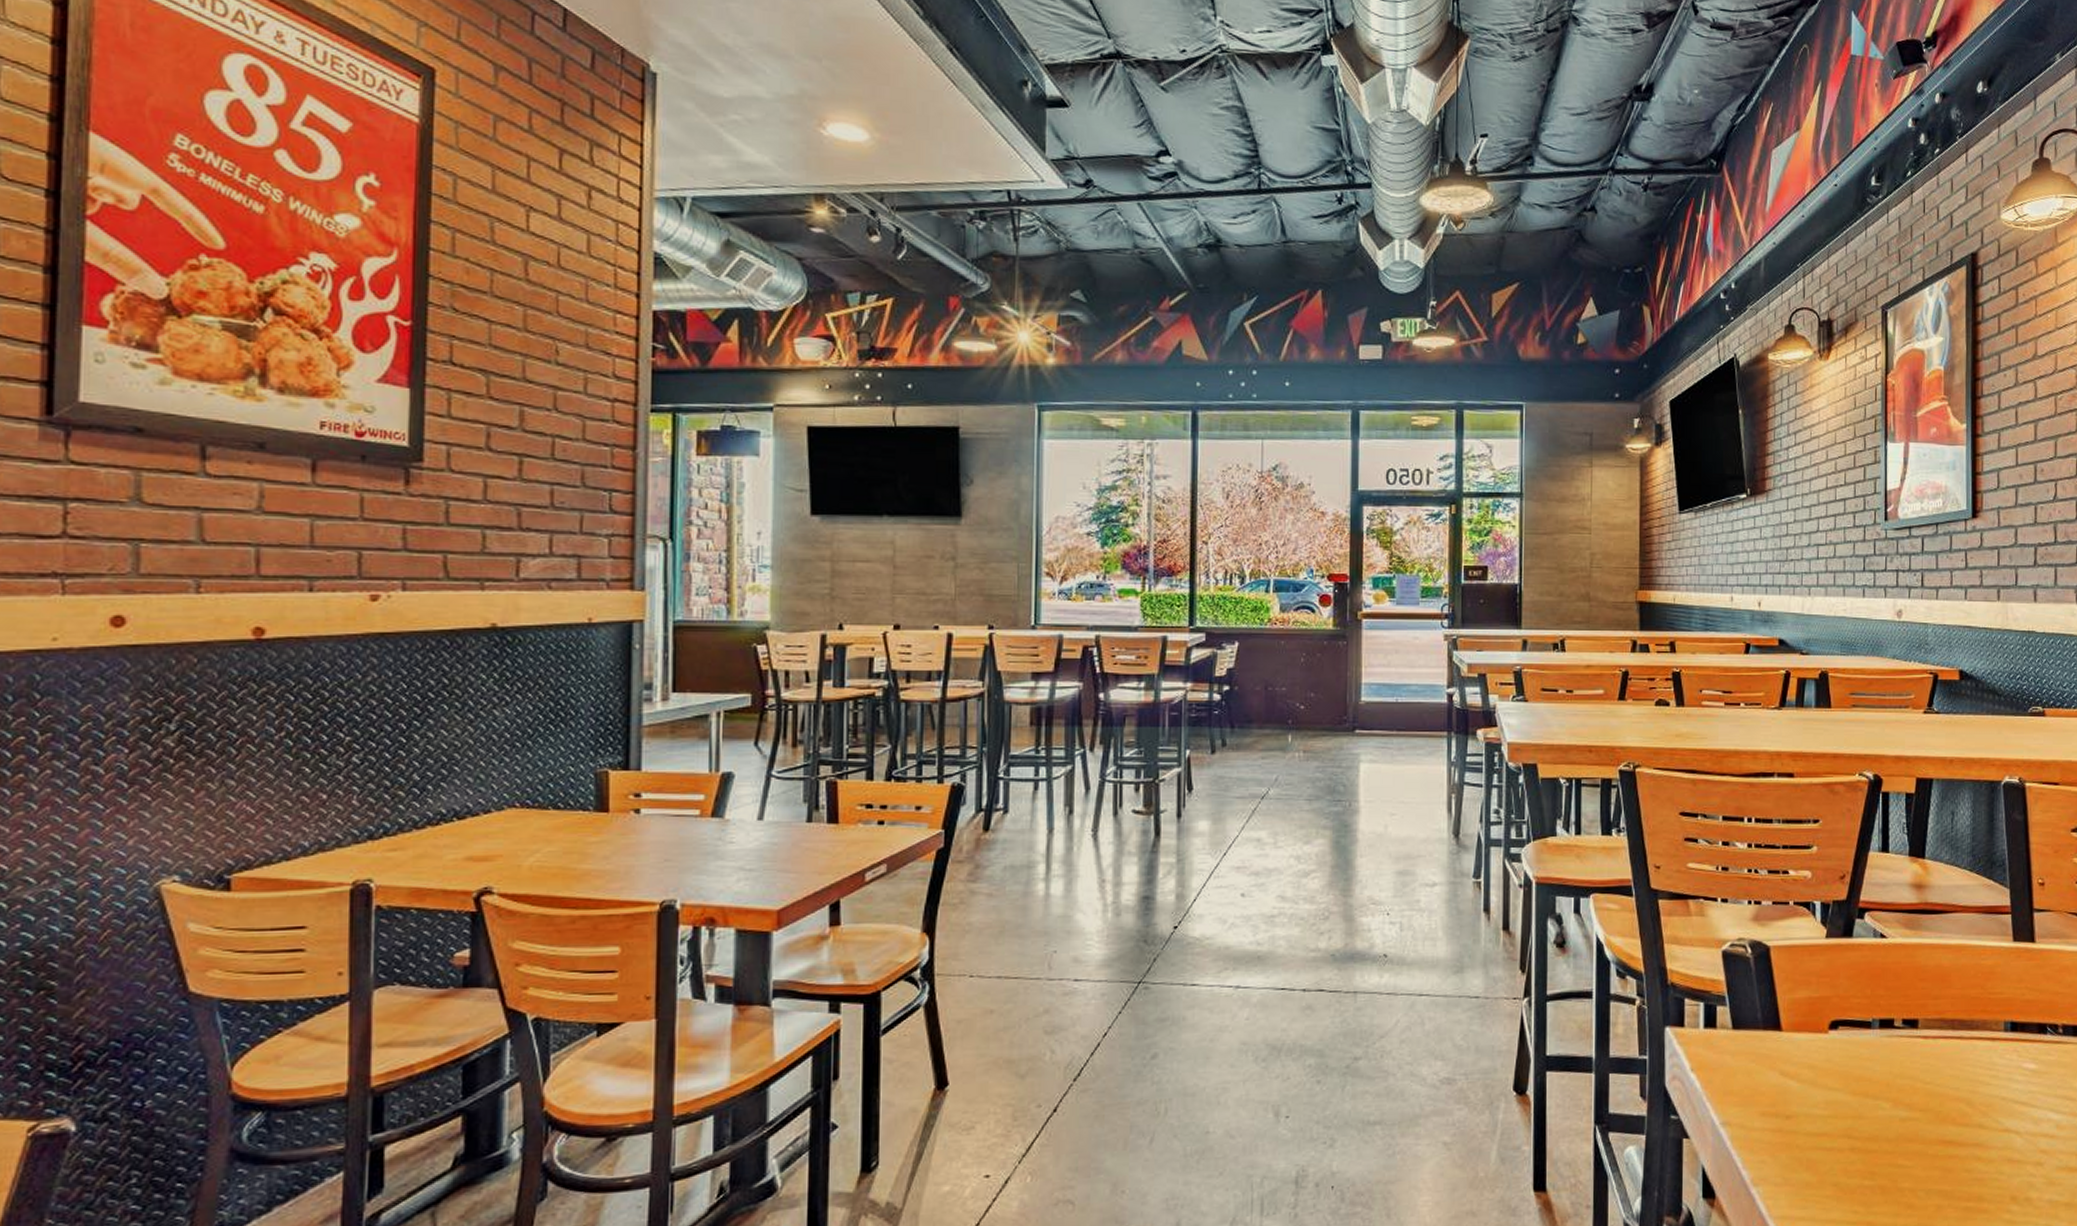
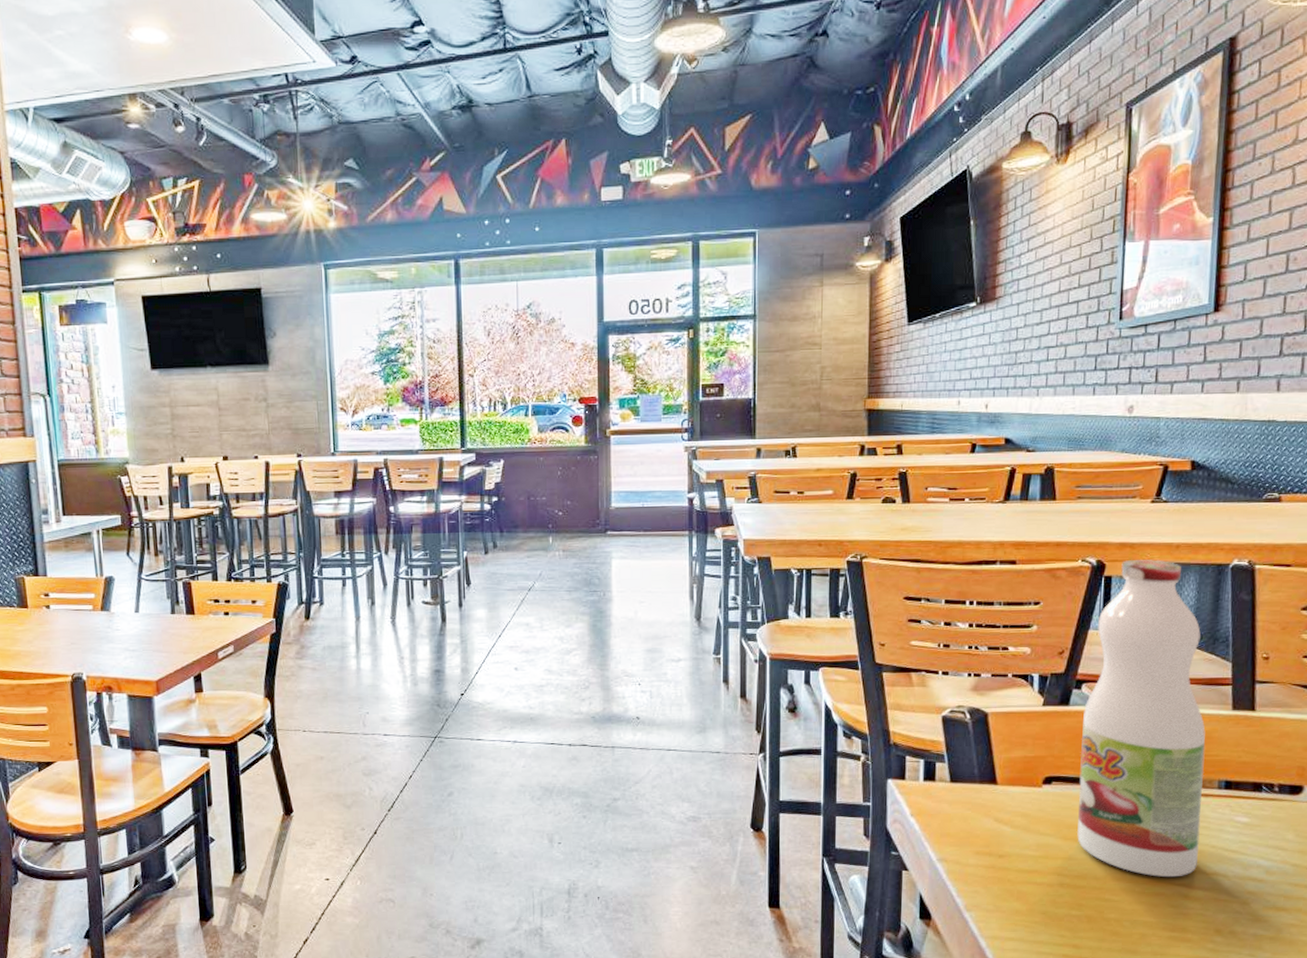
juice bottle: none [1865,775,1990,1137] -> present [1077,559,1206,878]

